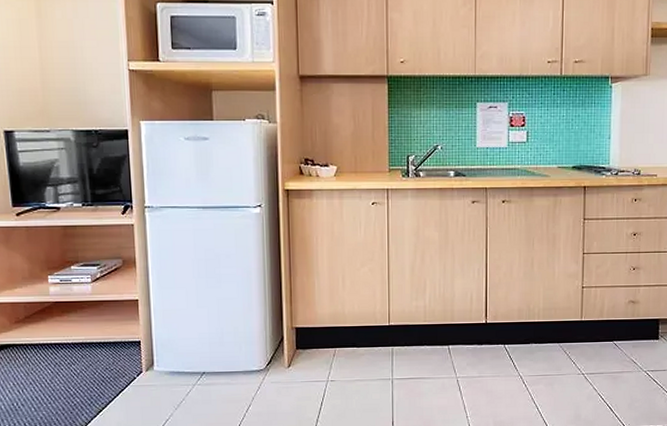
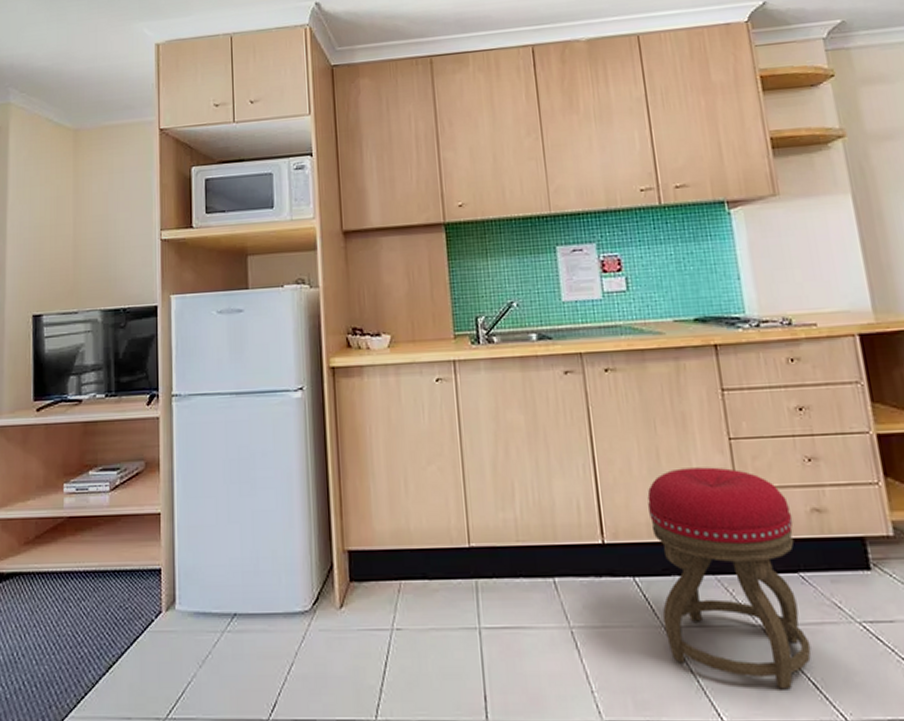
stool: none [520,272,616,412] -> present [647,467,812,690]

